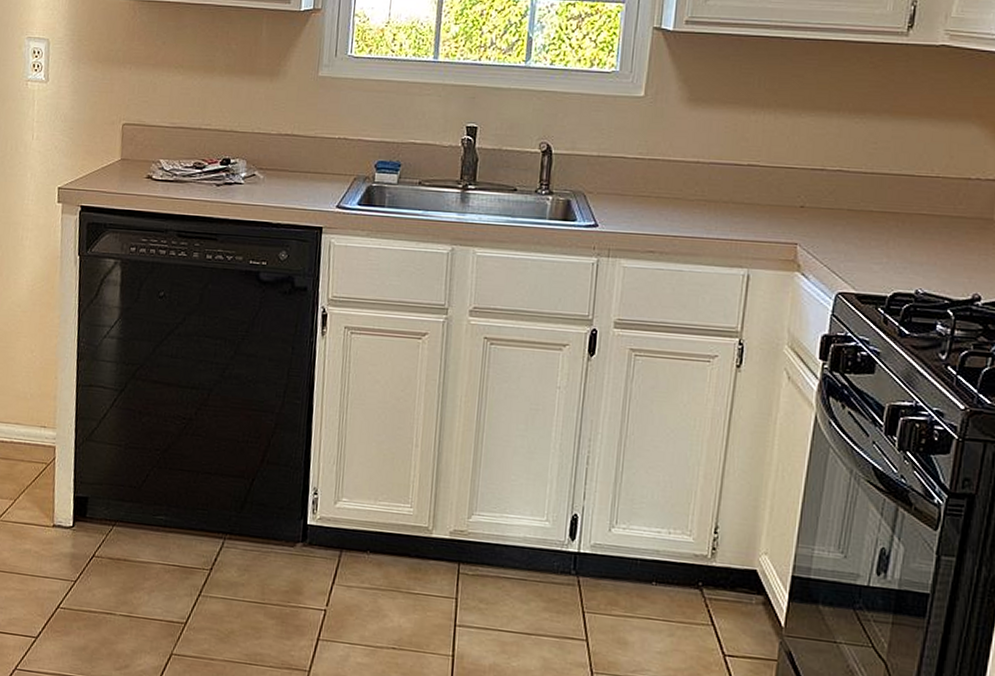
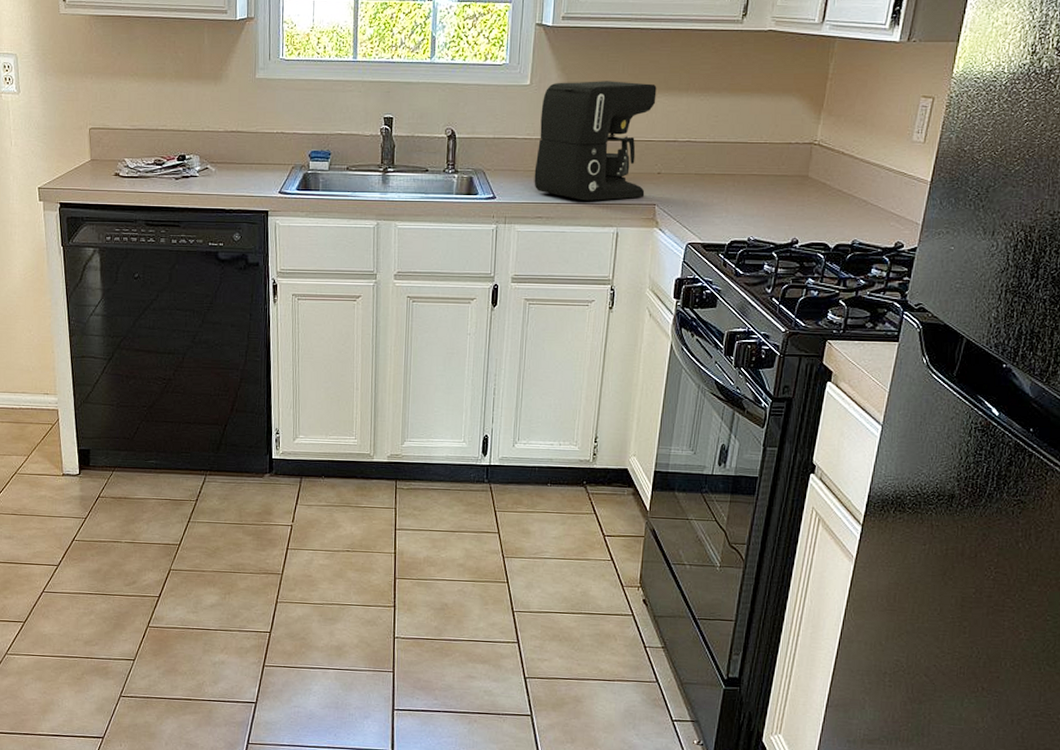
coffee maker: none [645,95,801,236] -> present [534,81,657,201]

